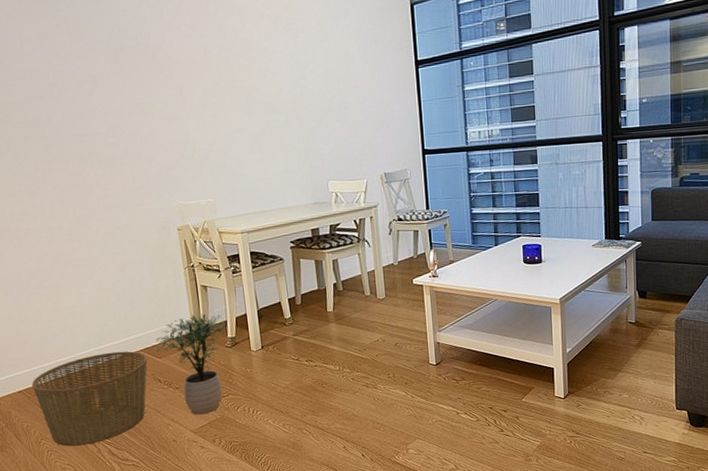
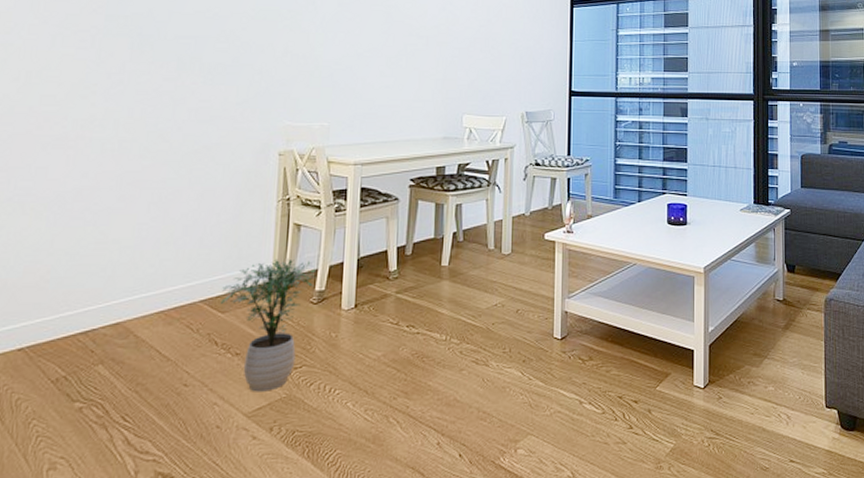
basket: present [32,351,148,446] -> none [40,301,206,431]

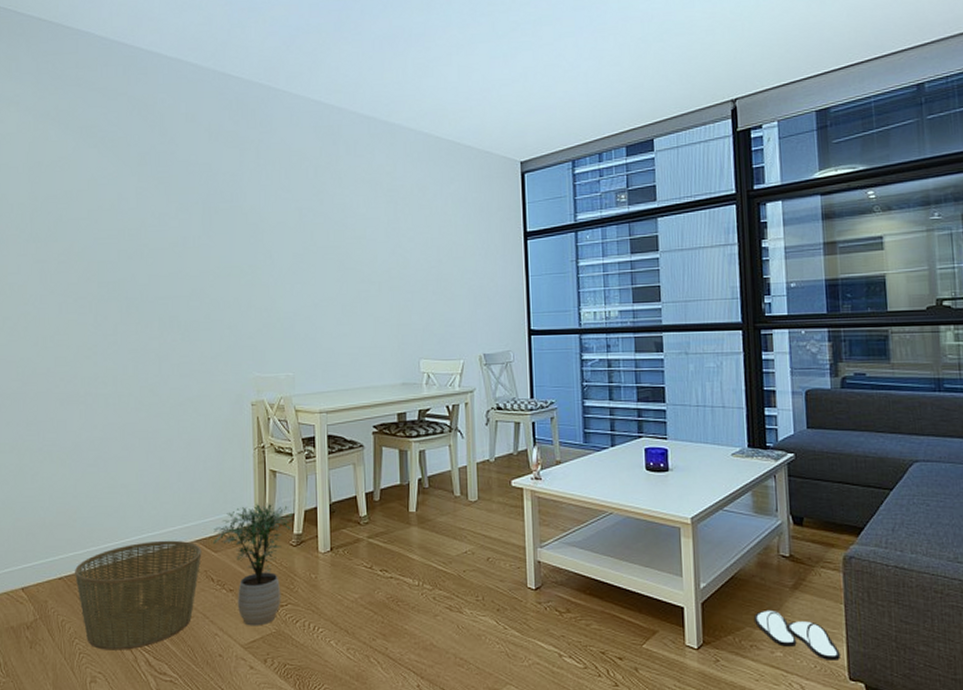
basket: none [40,301,206,431] -> present [75,540,202,650]
slippers: none [753,349,819,391] -> present [755,611,840,660]

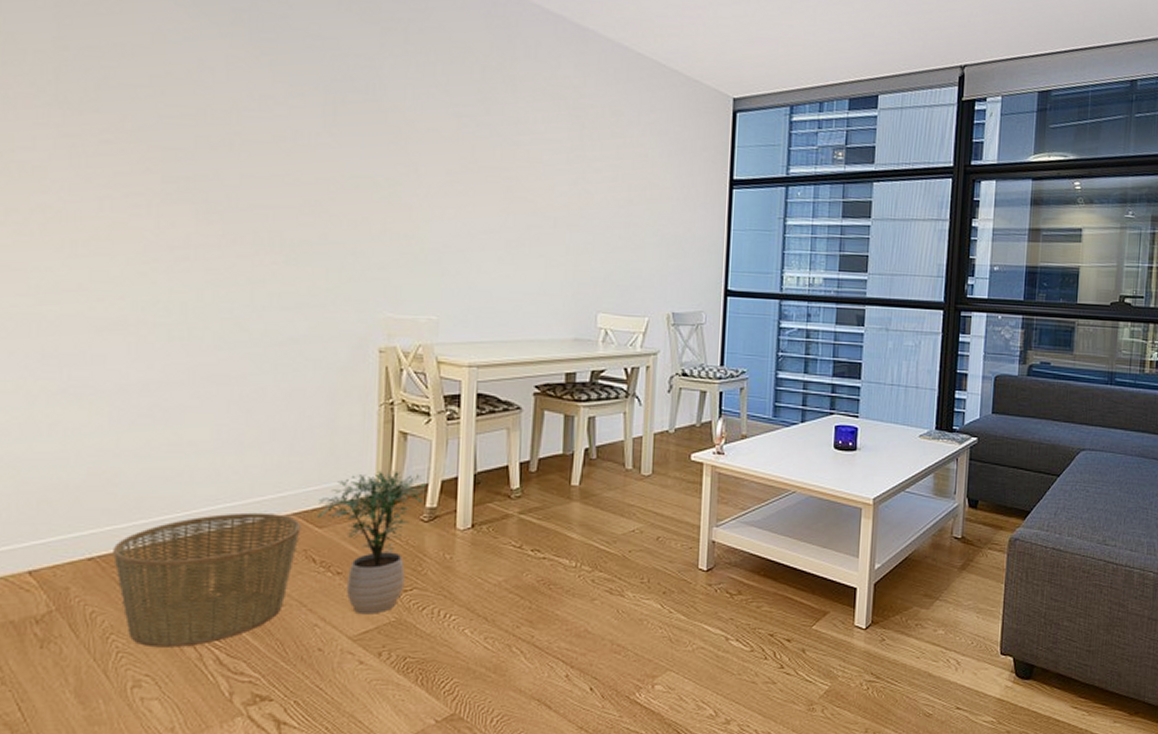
slippers: present [755,611,840,660] -> none [922,591,995,637]

